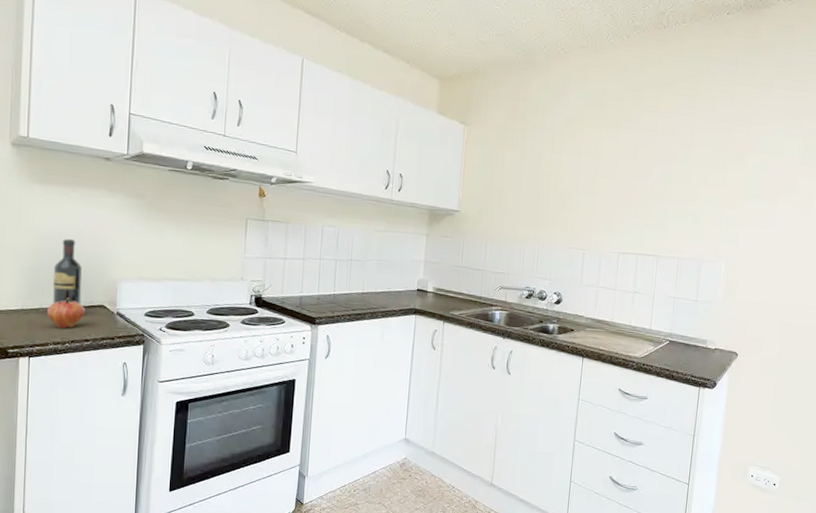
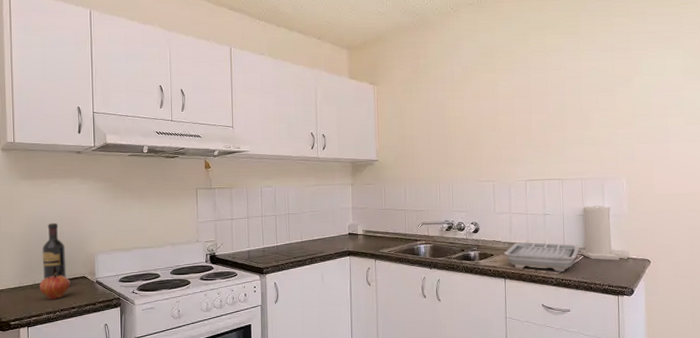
dish rack: none [585,319,667,356] -> present [504,242,580,272]
paper towel: none [666,288,718,351] -> present [580,206,630,261]

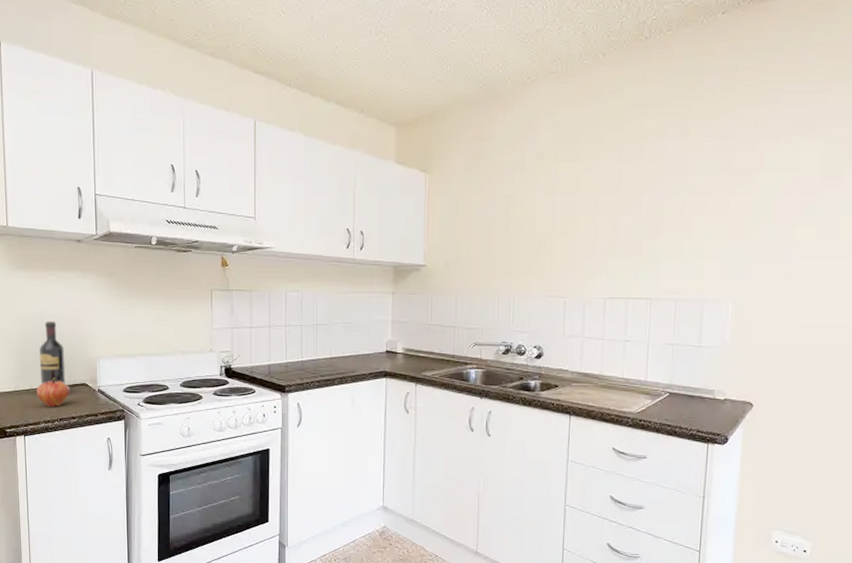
dish rack: present [504,242,580,272] -> none [571,373,666,411]
paper towel: present [580,206,630,261] -> none [665,333,728,402]

